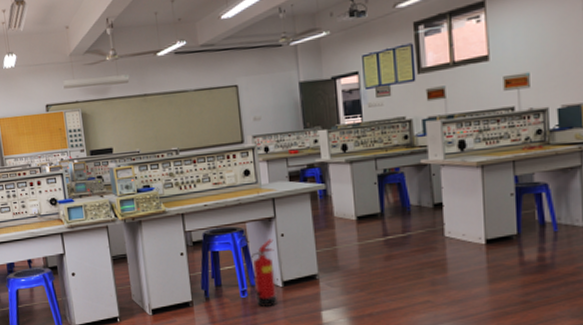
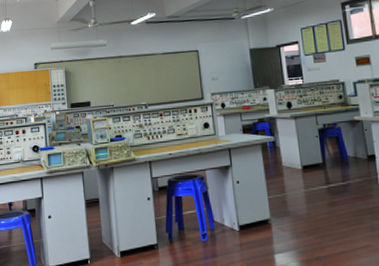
fire extinguisher: present [245,238,278,306] -> none [206,185,235,250]

